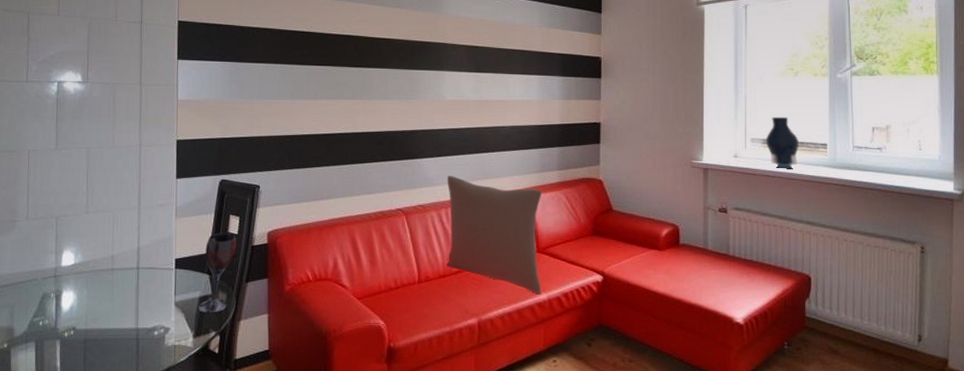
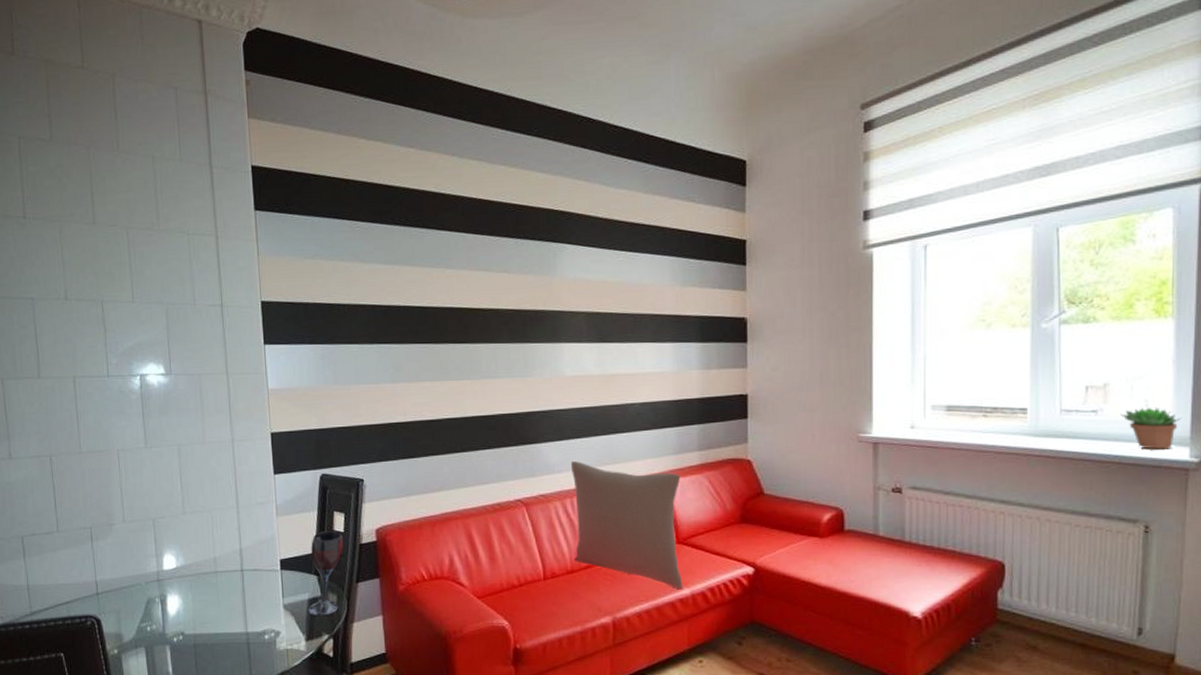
vase: present [765,116,800,169] -> none [949,378,992,440]
succulent plant: none [900,146,946,183] -> present [1120,406,1181,450]

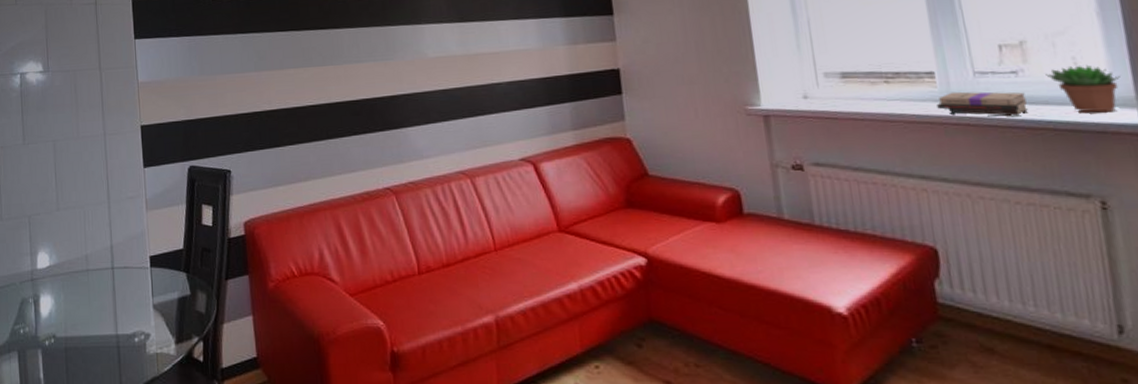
cup: present [308,530,344,616] -> none [178,224,212,317]
pillow: present [570,461,683,589] -> none [439,145,570,283]
books: none [1025,427,1100,451] -> present [937,91,1028,117]

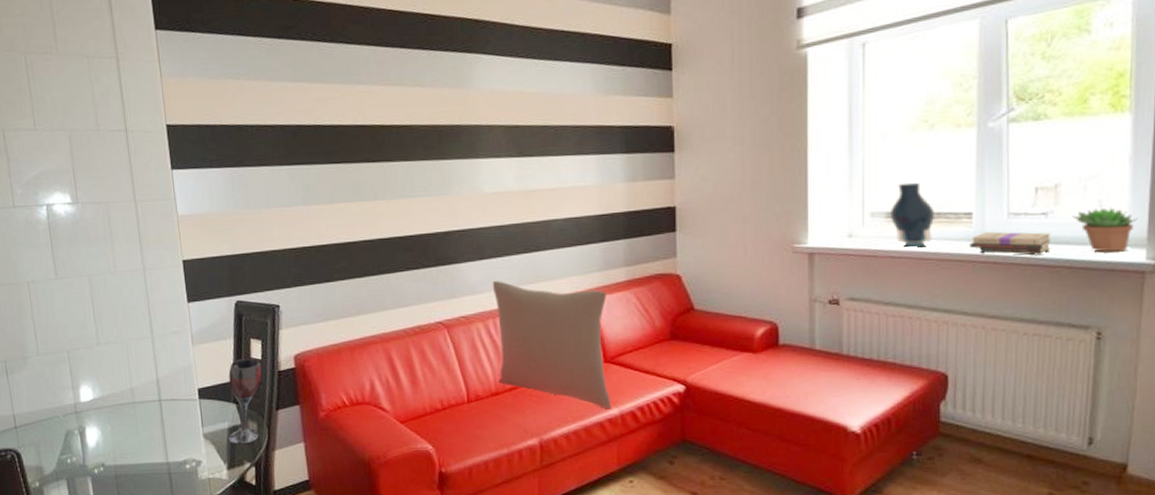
cup: none [178,224,212,317] -> present [228,358,262,445]
pillow: none [439,145,570,283] -> present [492,281,612,409]
vase: none [844,41,895,110] -> present [889,182,935,248]

